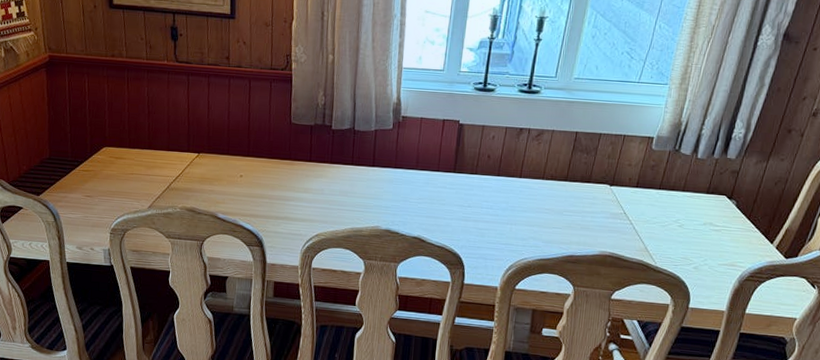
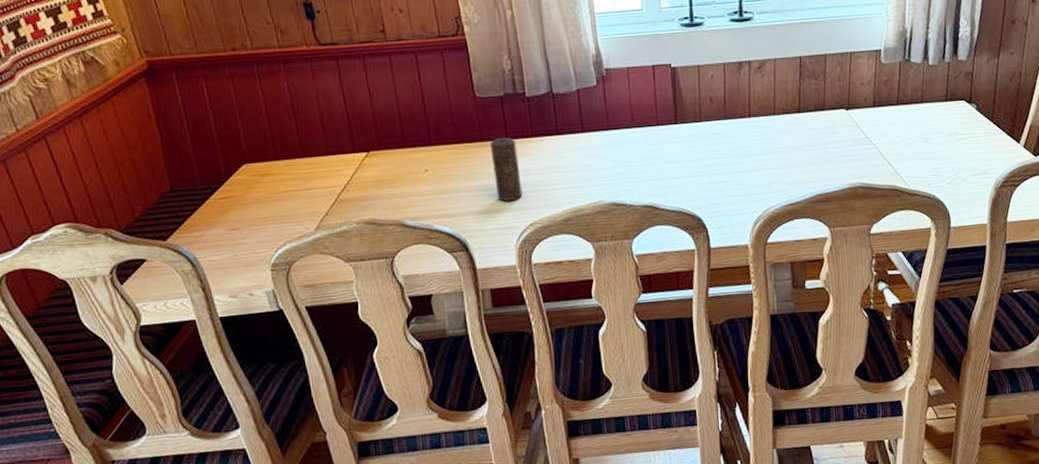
candle: none [293,159,317,213] -> present [490,137,523,201]

